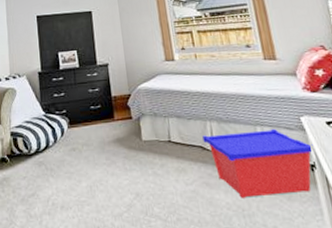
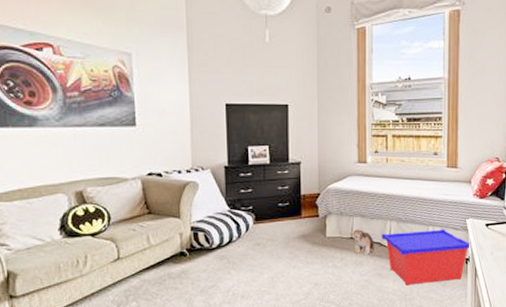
plush toy: none [168,130,197,160] -> present [351,228,374,255]

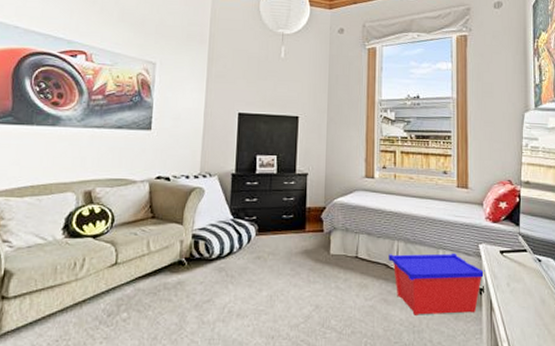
plush toy: present [351,228,374,255] -> none [356,247,381,277]

